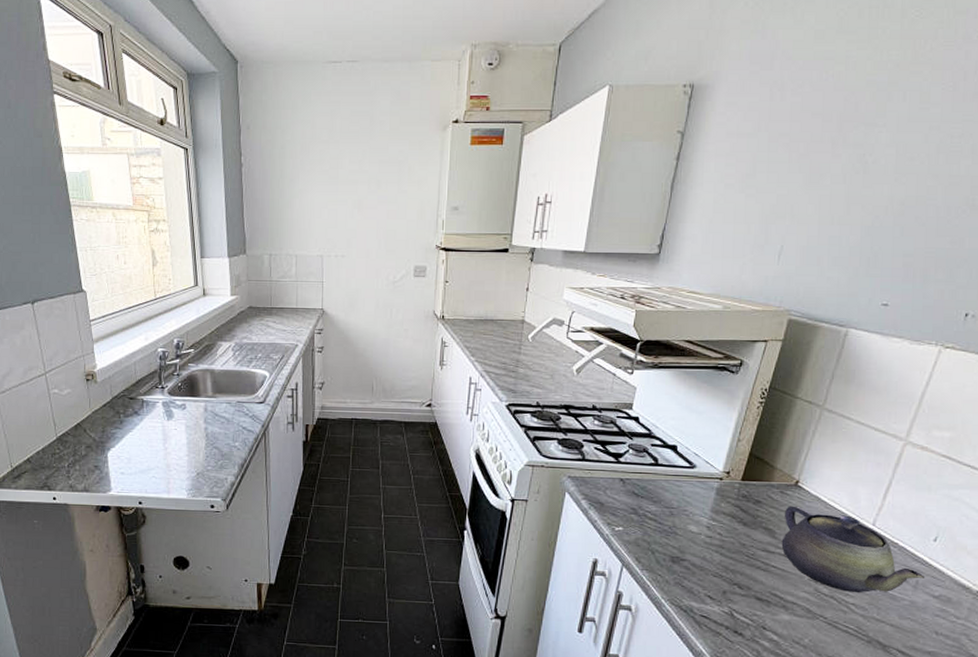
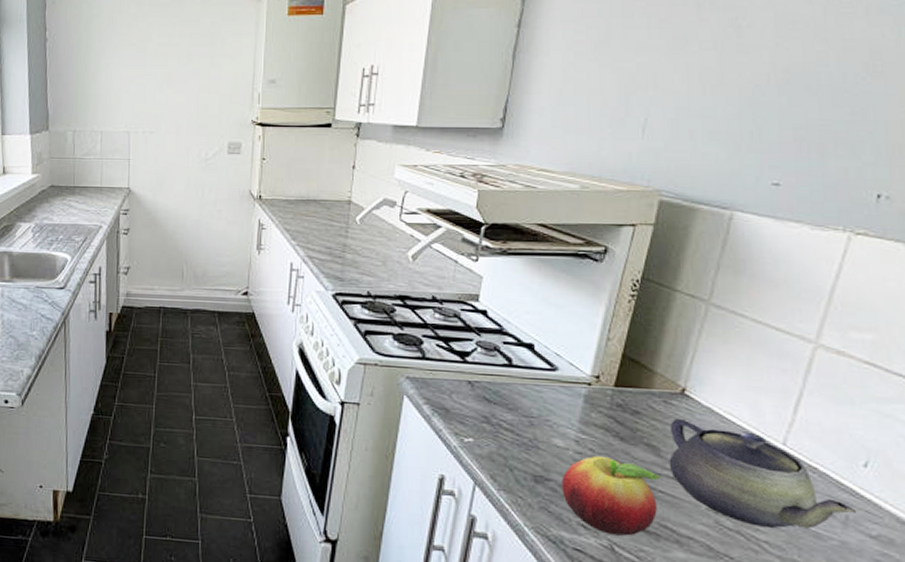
fruit: none [694,538,774,604] -> present [562,455,661,536]

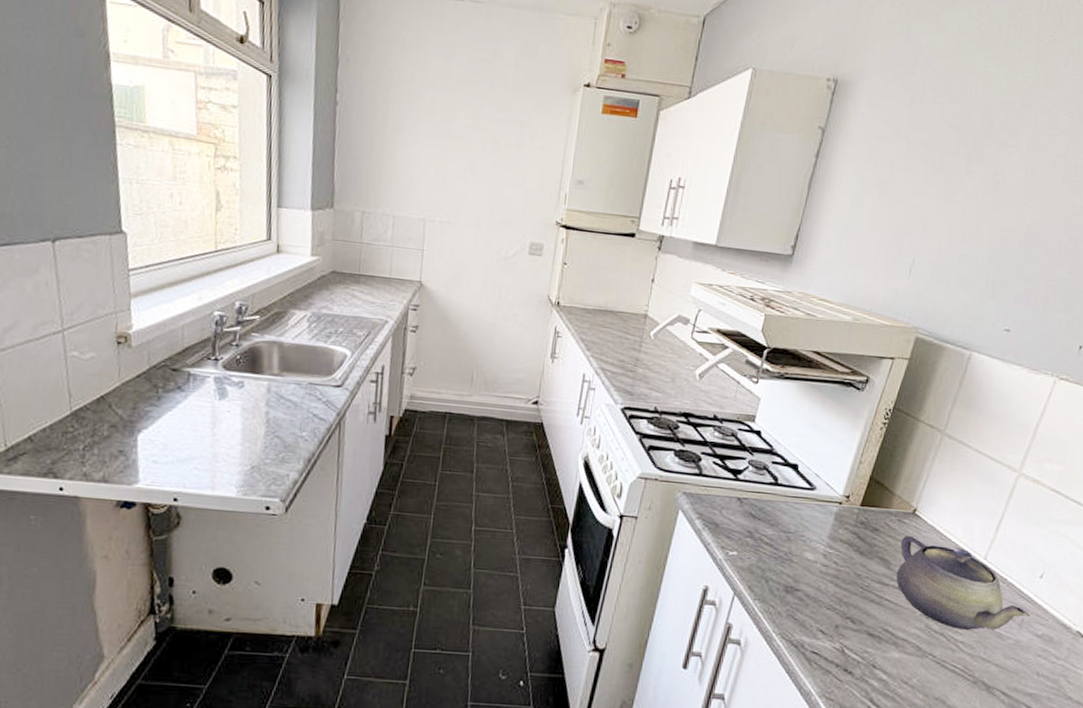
fruit: present [562,455,661,536] -> none [807,568,889,640]

